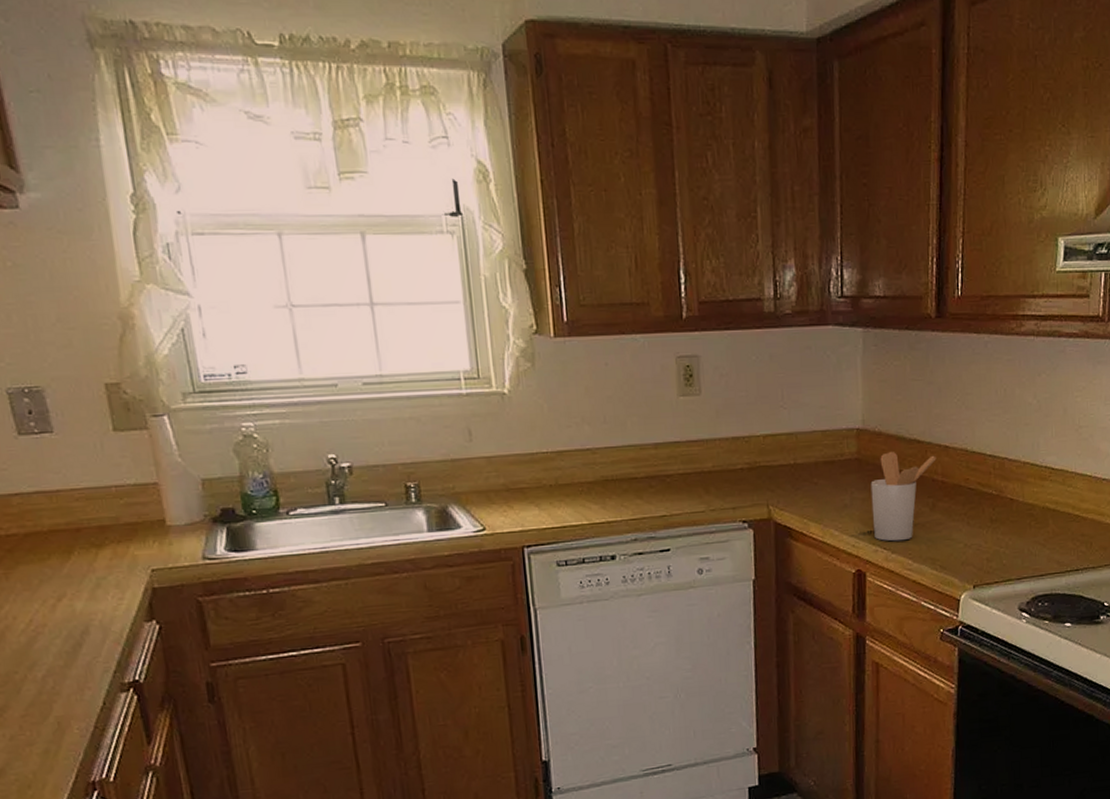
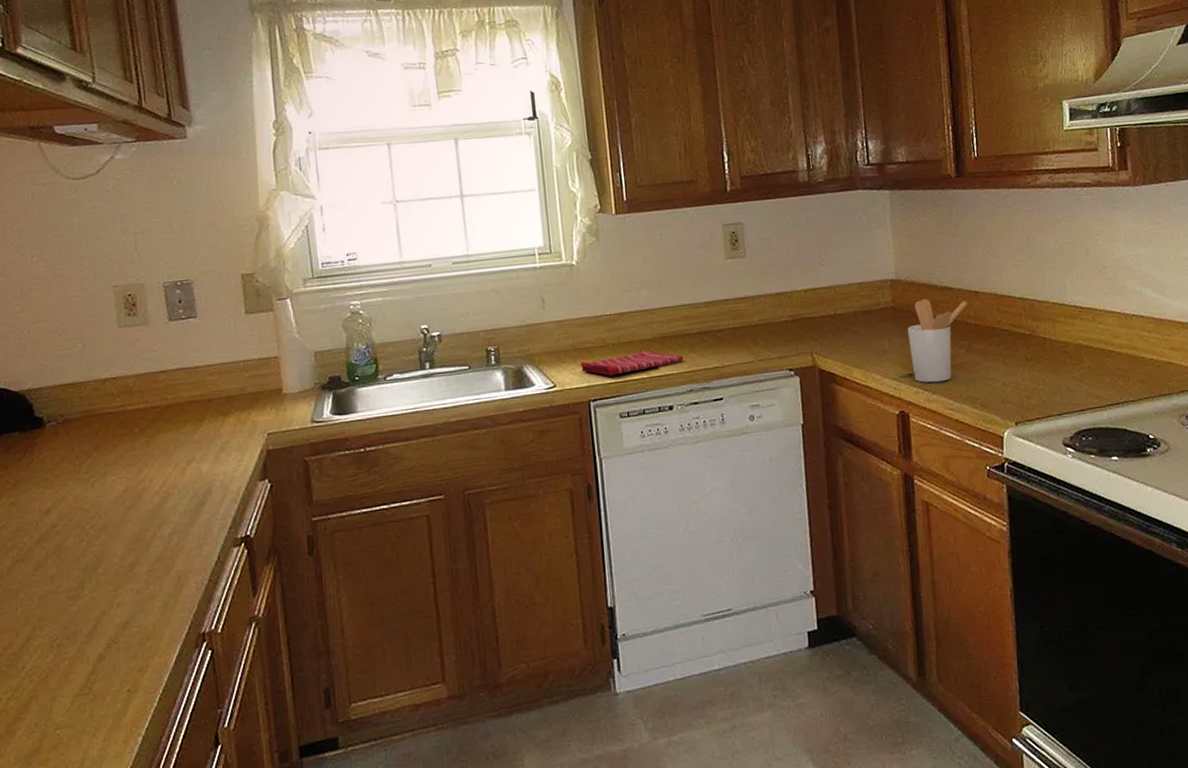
dish towel: none [513,494,628,520] -> present [581,350,684,376]

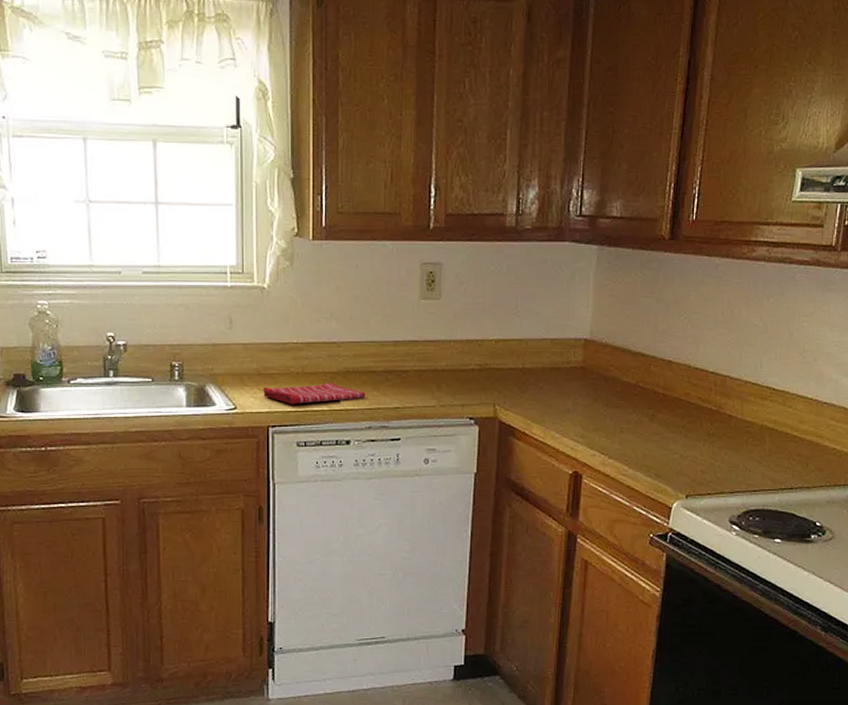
utensil holder: present [907,298,968,383] -> none [592,362,659,448]

